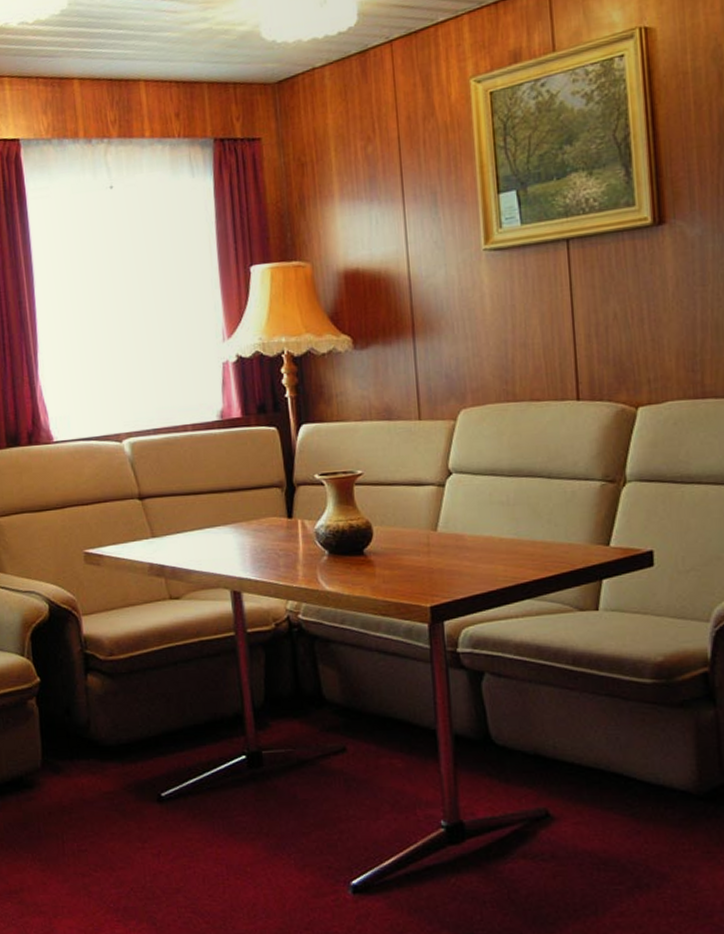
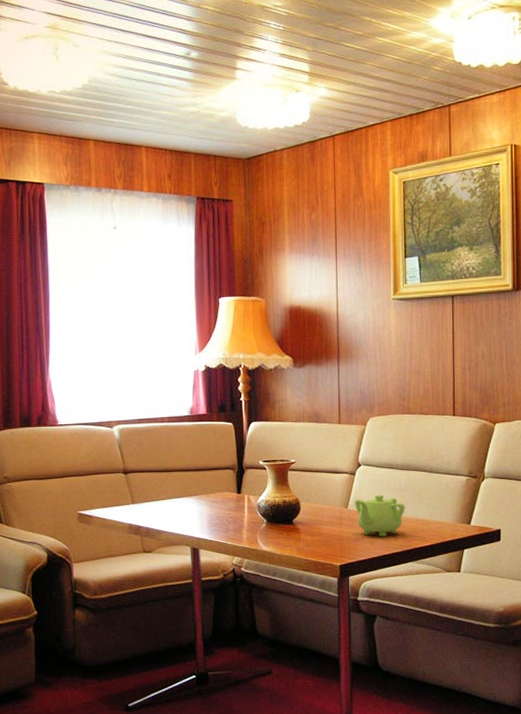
teapot: none [446,511,517,568] -> present [355,495,405,537]

